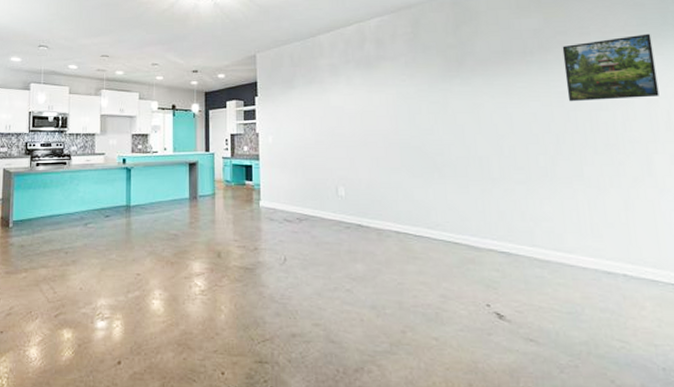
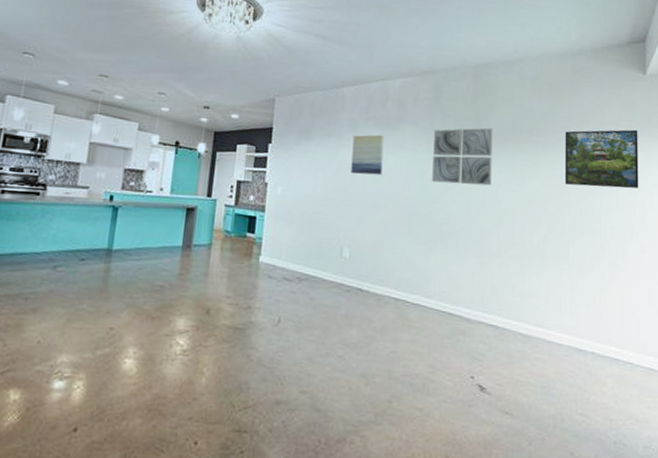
wall art: none [335,75,368,116] -> present [351,134,384,176]
wall art: none [417,54,485,115] -> present [432,128,493,186]

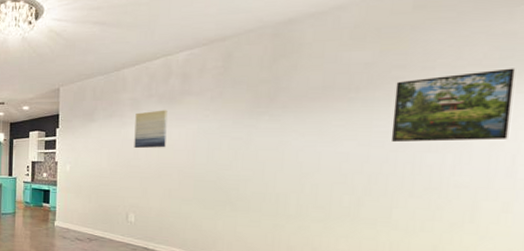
wall art: present [432,128,493,186] -> none [220,89,296,151]

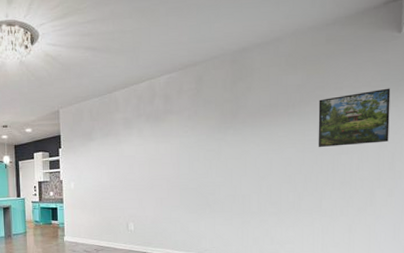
wall art: present [134,110,168,149] -> none [128,128,155,164]

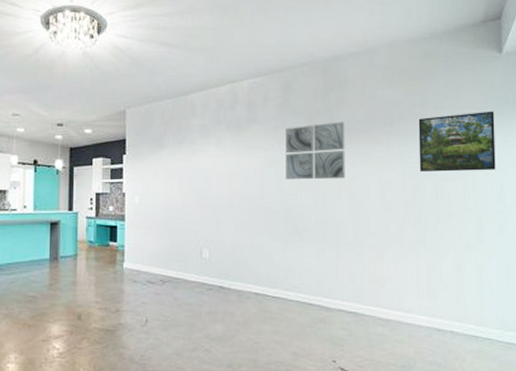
wall art: none [198,107,251,161] -> present [286,121,345,180]

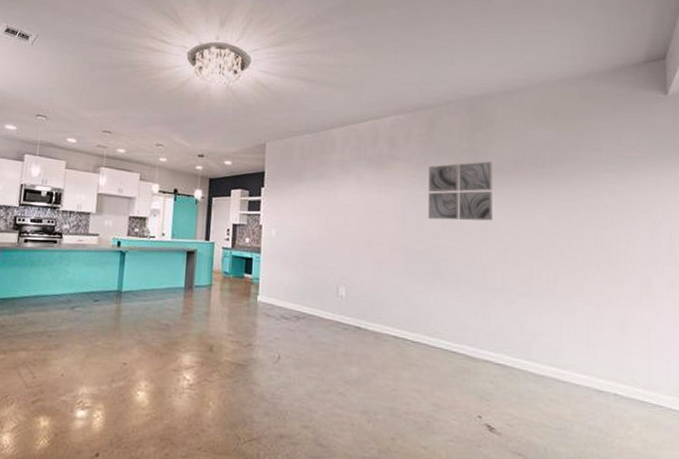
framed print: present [418,111,496,173] -> none [574,155,664,219]

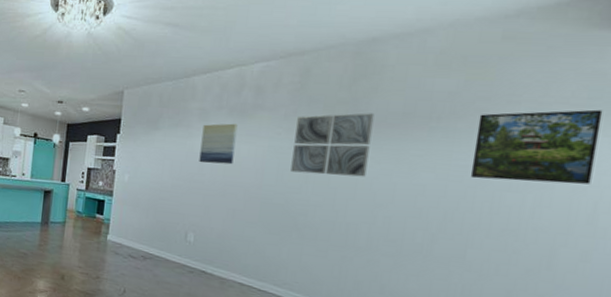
wall art: none [344,174,377,214] -> present [199,123,238,165]
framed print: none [574,155,664,219] -> present [470,109,603,184]

